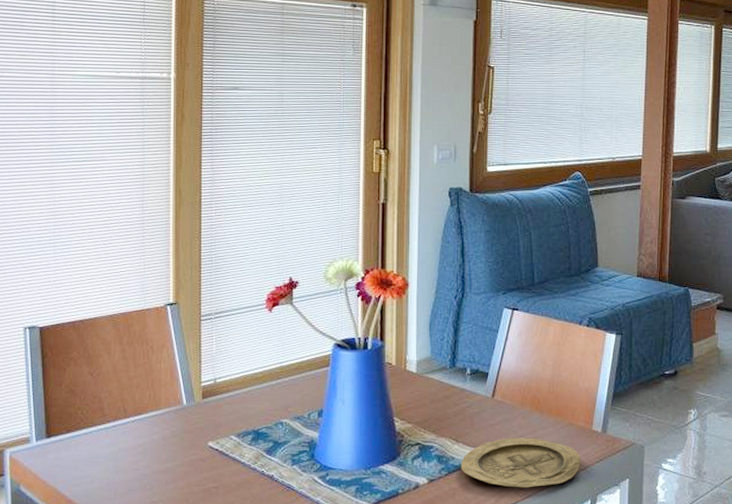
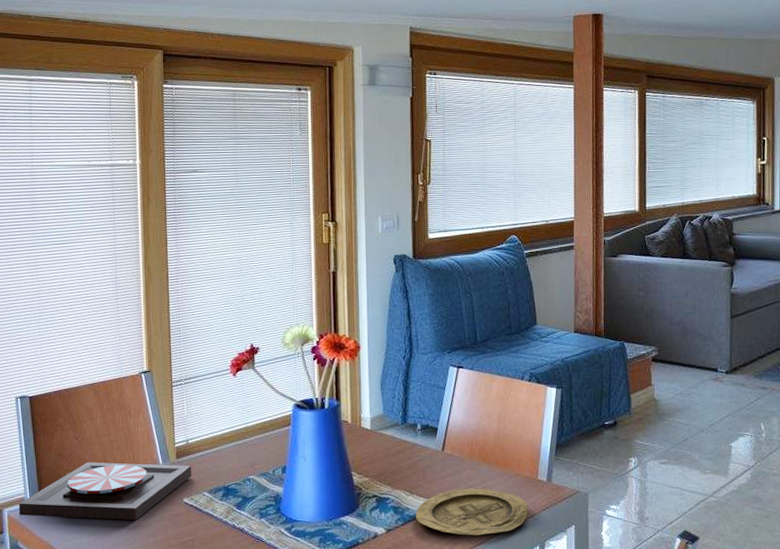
plate: none [22,400,219,464] -> present [18,462,192,520]

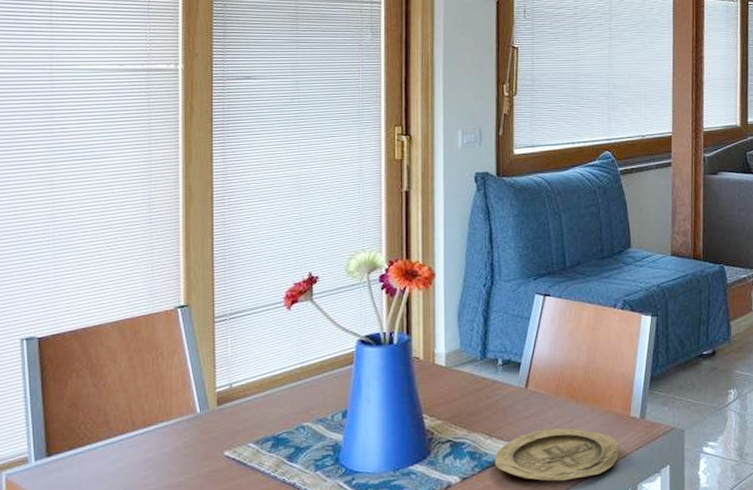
plate: present [18,462,192,520] -> none [19,412,236,480]

